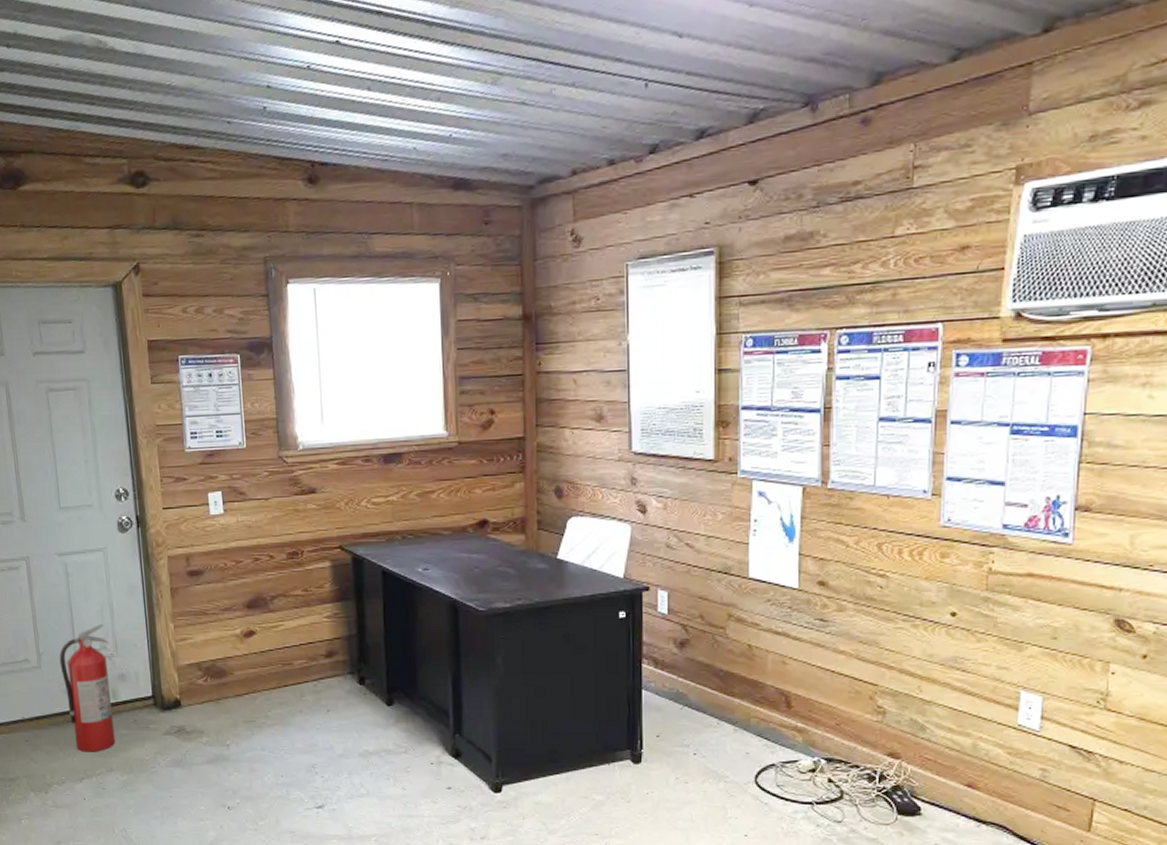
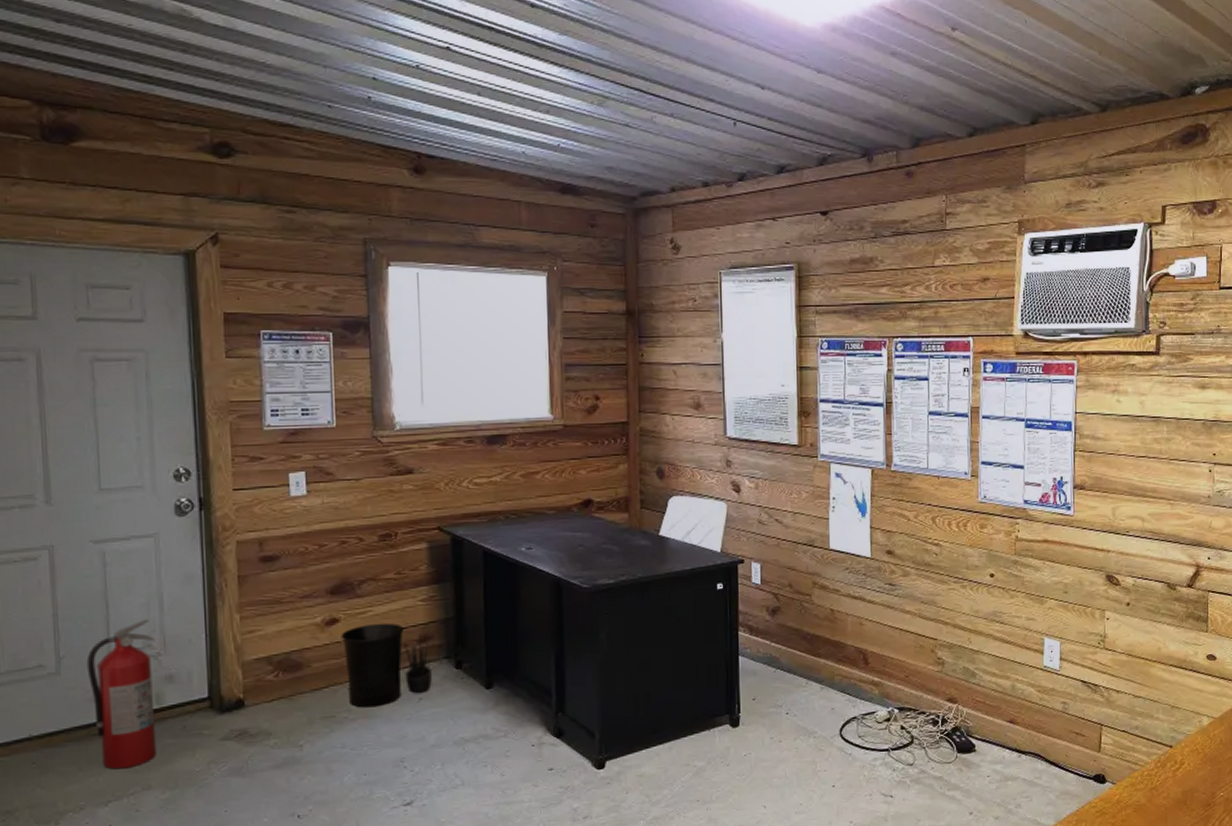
waste bin: none [257,637,313,715] -> present [340,622,405,708]
potted plant: none [312,650,338,706] -> present [404,635,432,694]

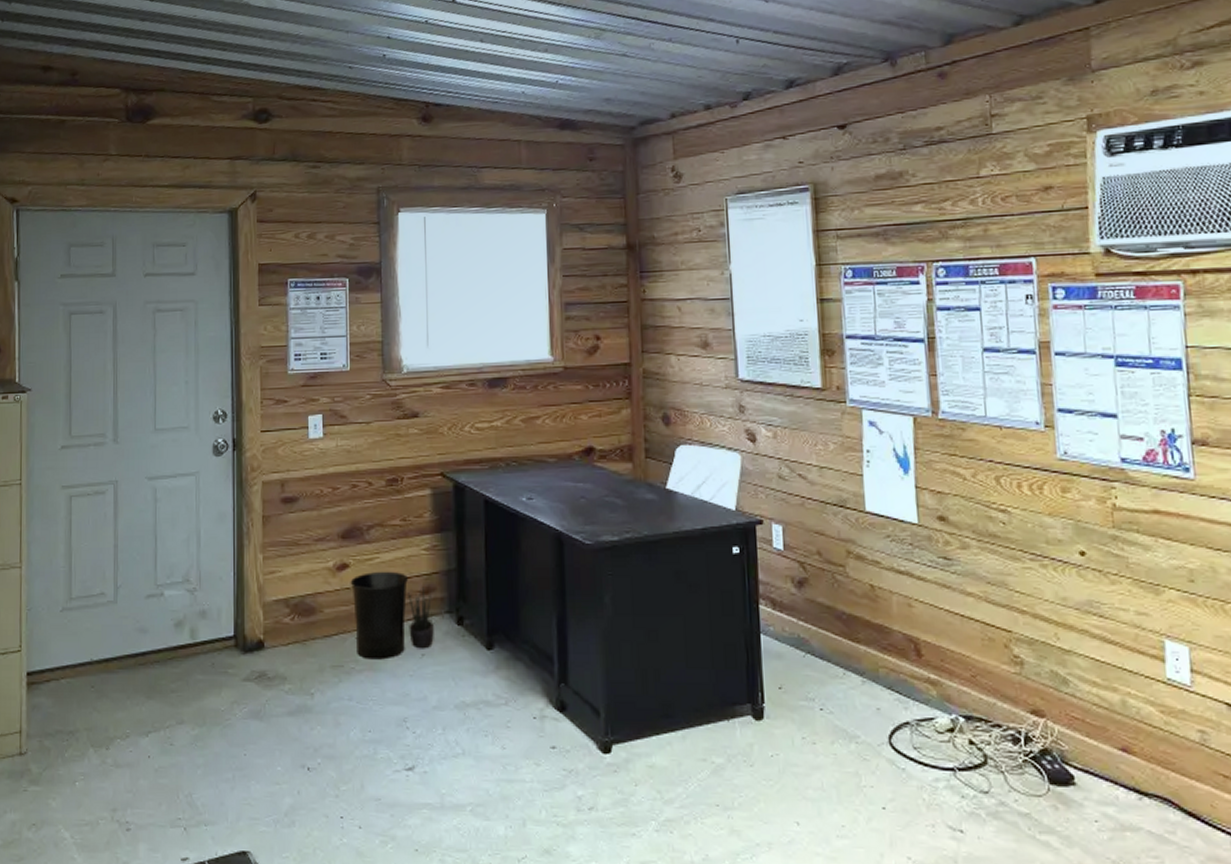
fire extinguisher: present [86,619,157,770] -> none [137,554,193,701]

